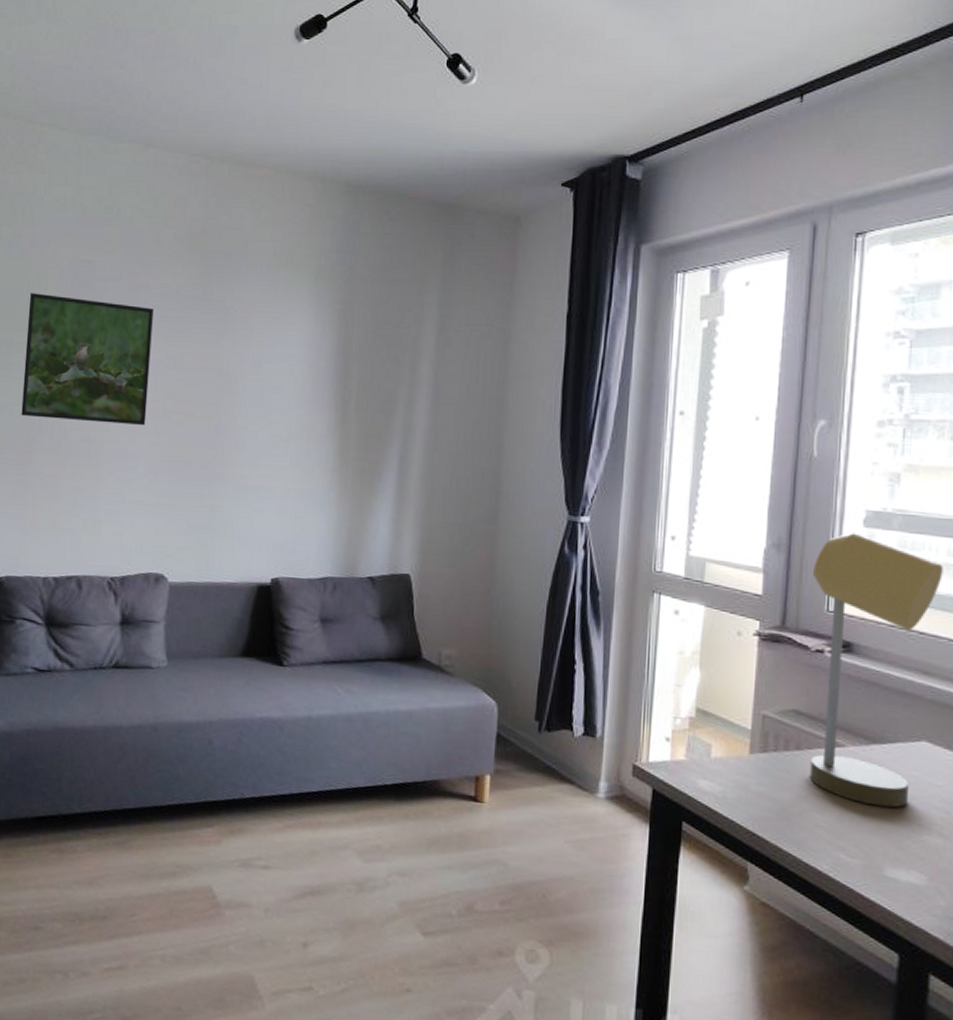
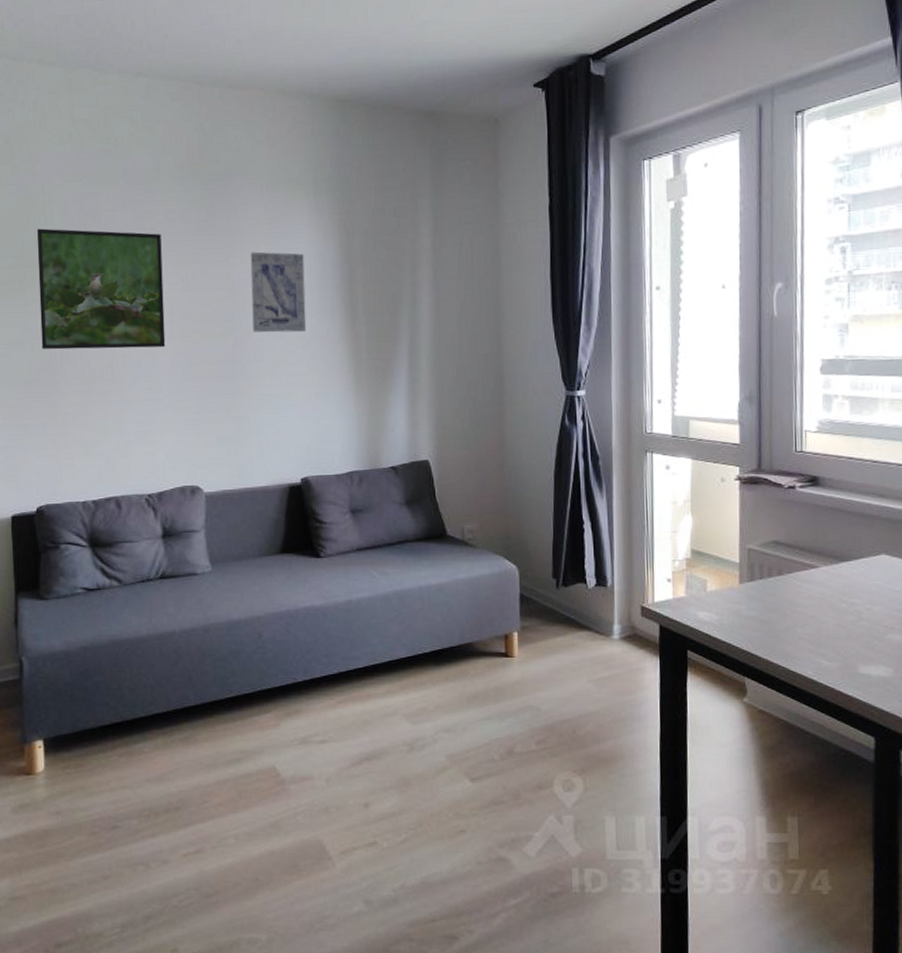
wall art: none [237,335,298,423] -> present [250,251,307,333]
desk lamp: present [809,533,943,808] -> none [781,380,889,615]

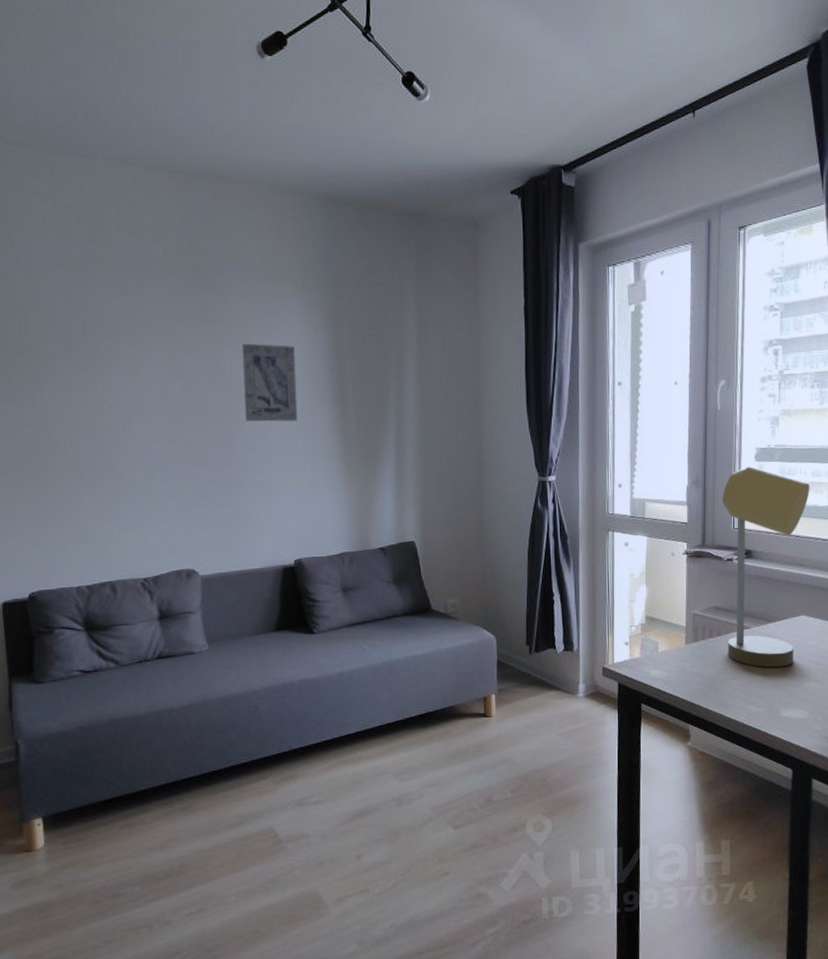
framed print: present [36,228,166,350] -> none [20,315,159,438]
desk lamp: none [781,380,889,615] -> present [722,466,810,668]

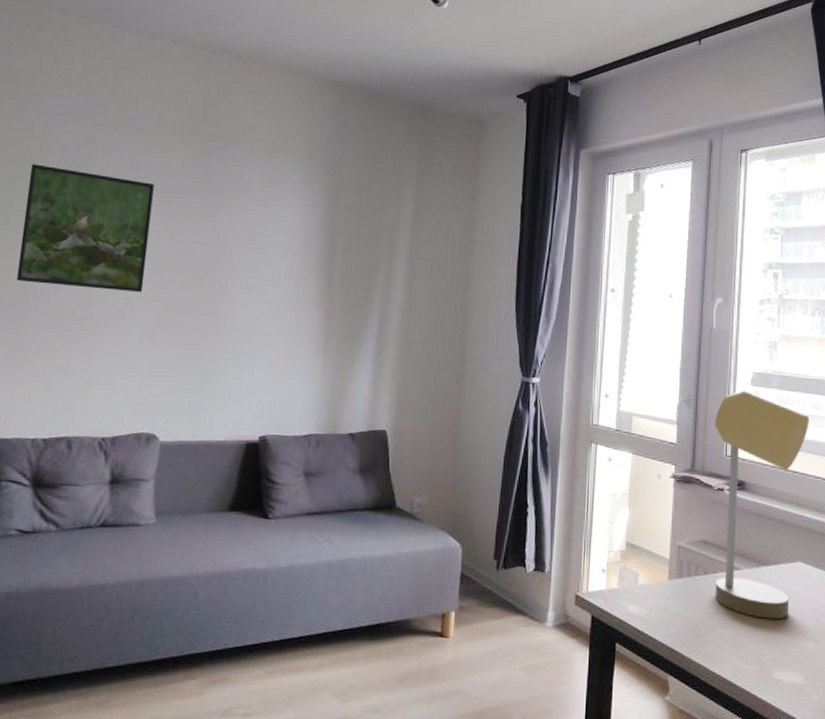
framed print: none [20,315,159,438] -> present [16,164,154,293]
wall art: present [241,343,298,422] -> none [231,211,290,293]

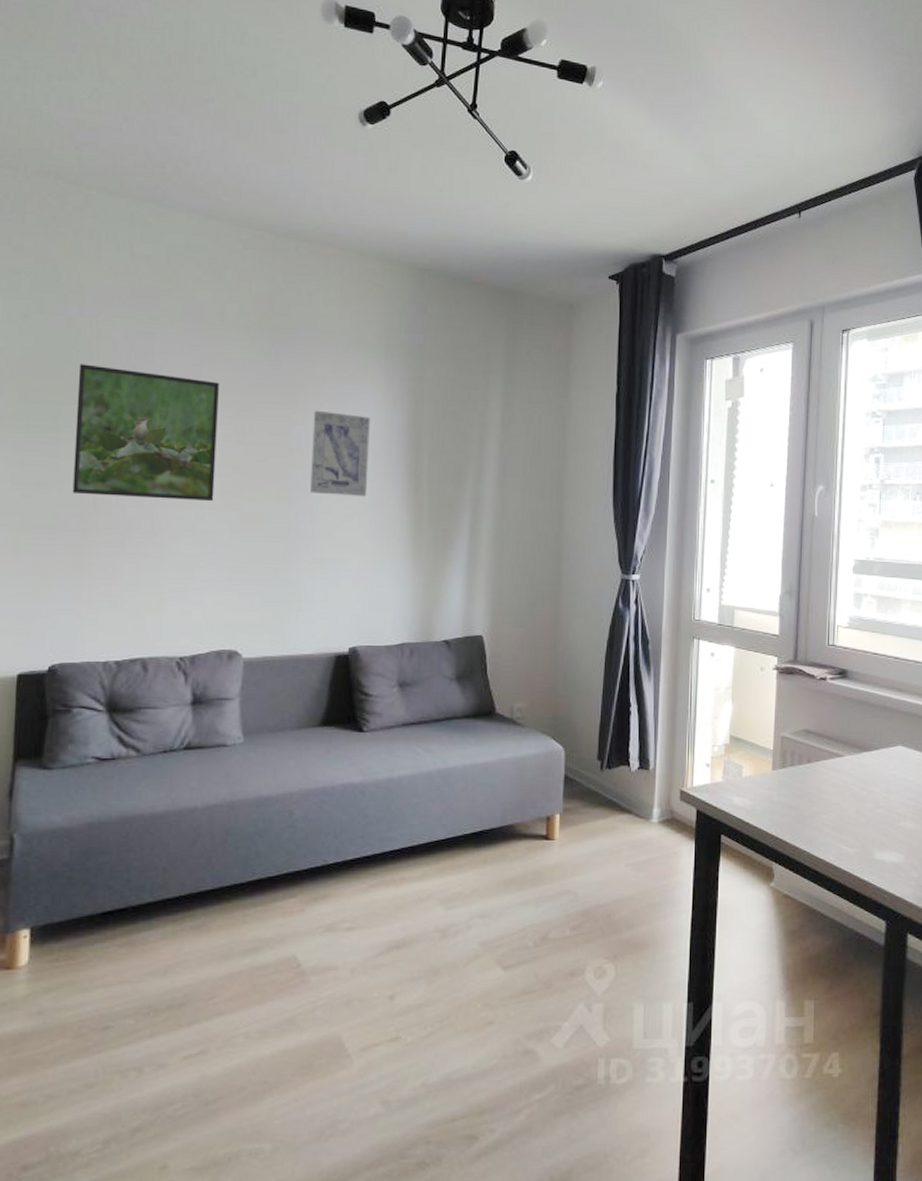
wall art: none [231,211,290,293] -> present [310,410,370,496]
desk lamp: present [715,390,809,620] -> none [817,579,910,803]

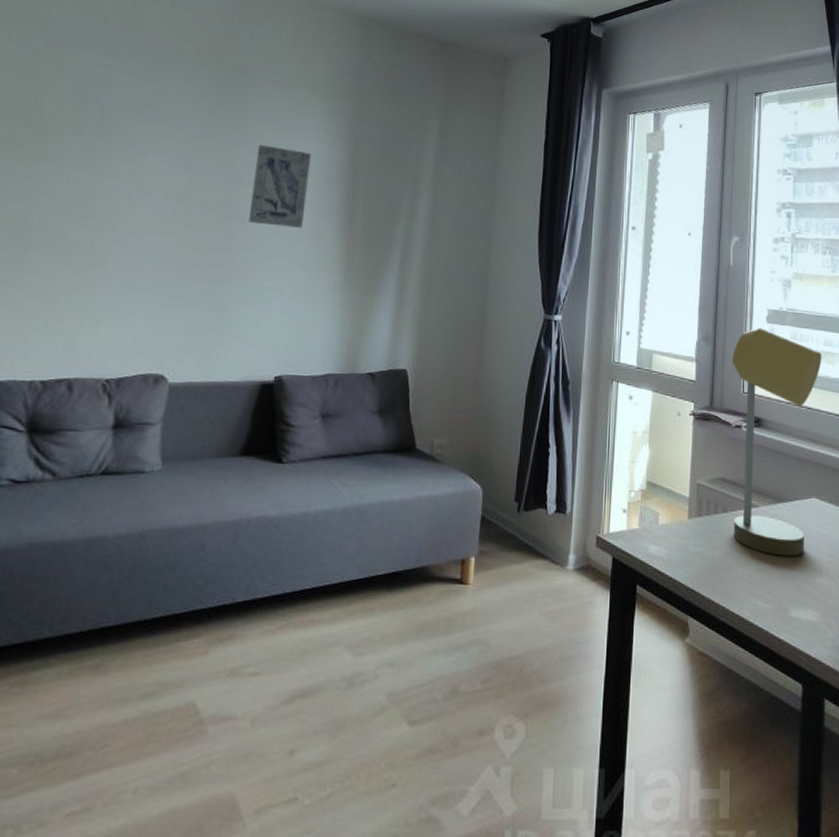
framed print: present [72,364,219,502] -> none [18,91,170,227]
desk lamp: none [817,579,910,803] -> present [732,327,822,557]

